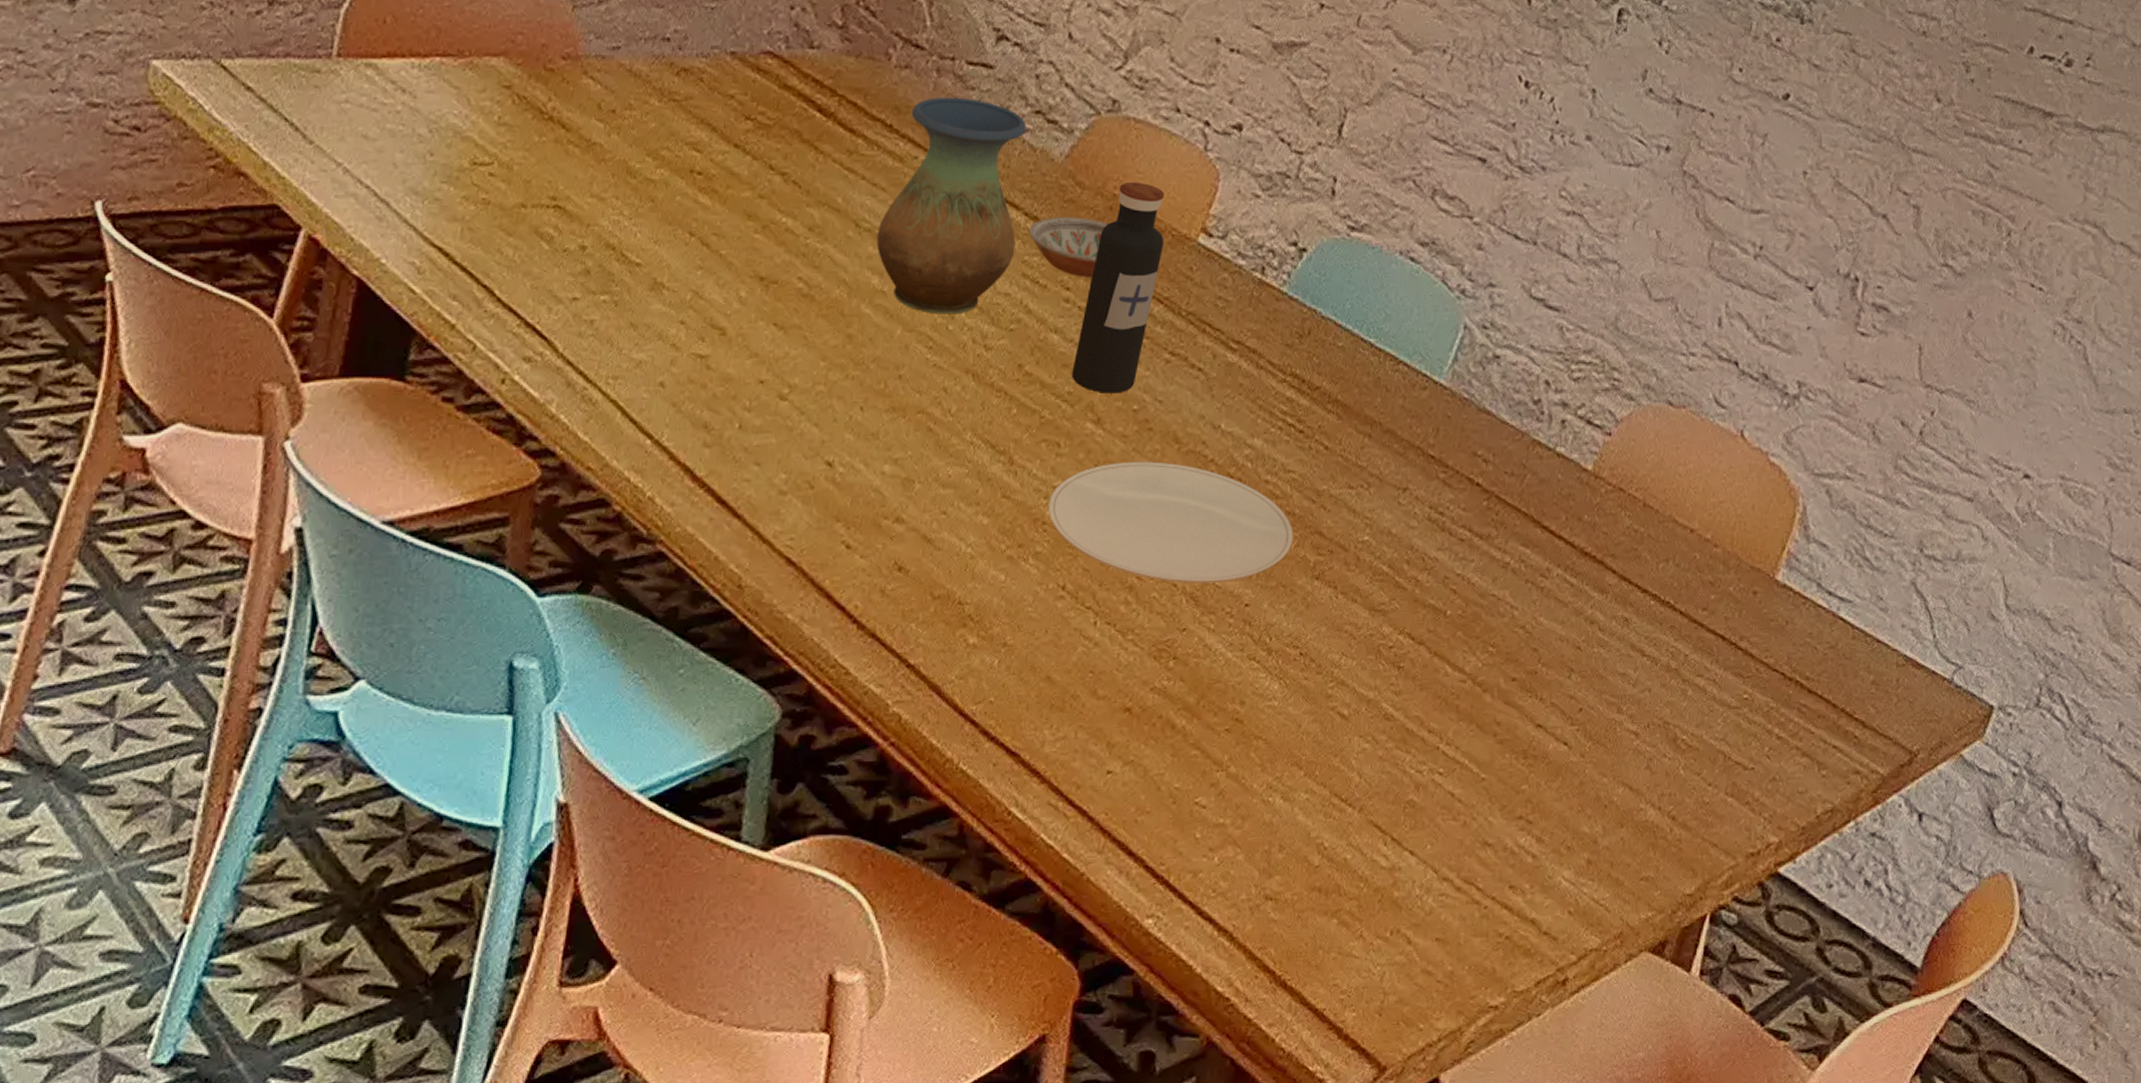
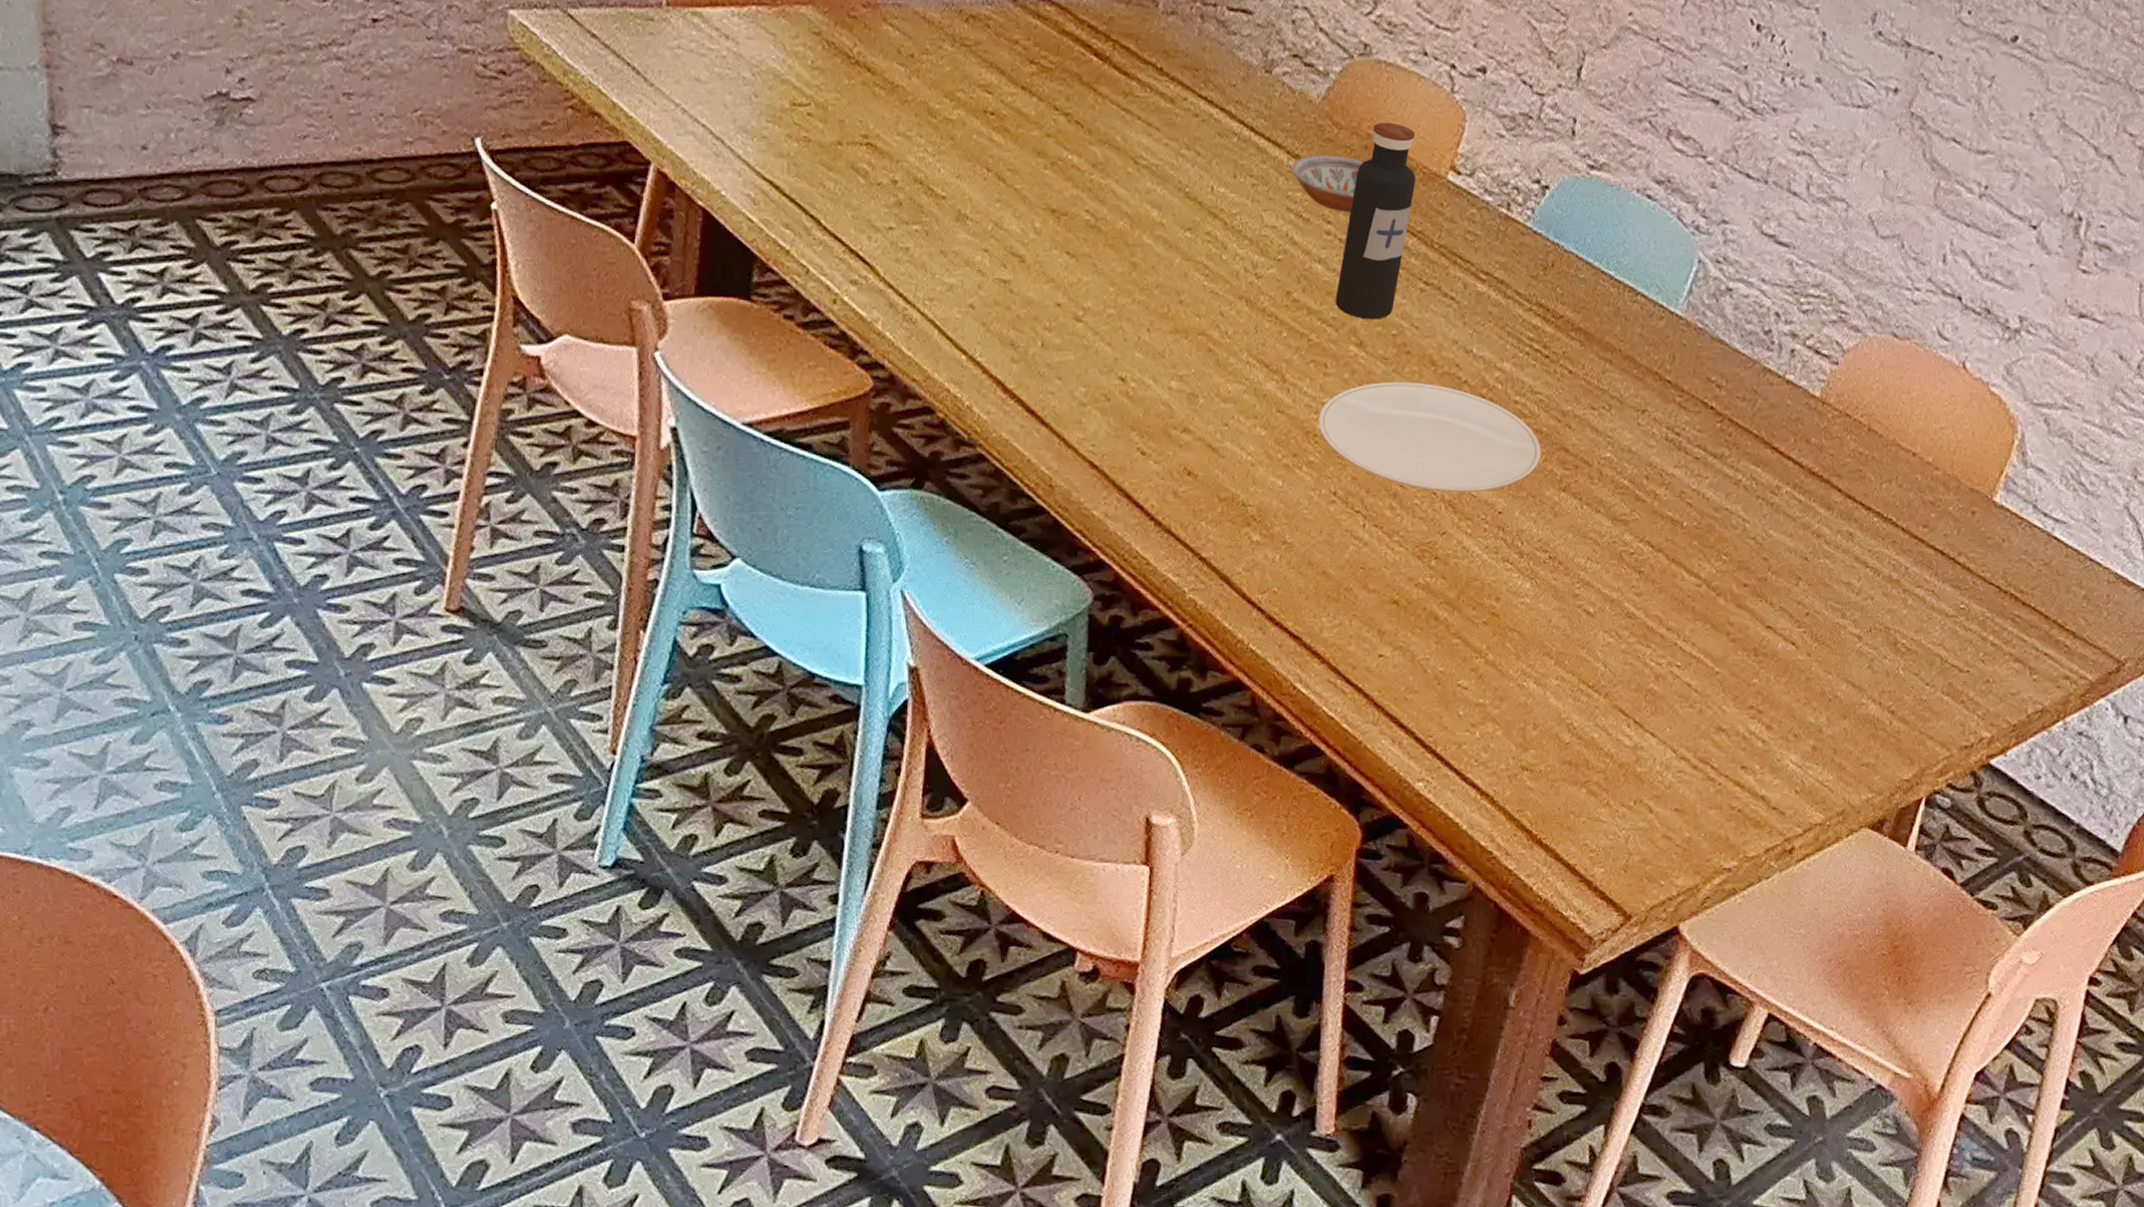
vase: present [876,97,1026,314] -> none [1154,41,1285,245]

